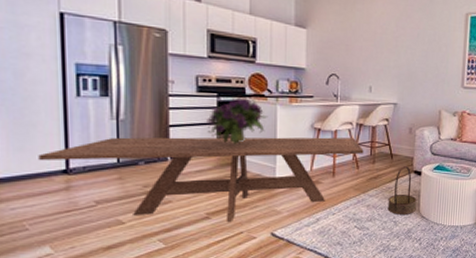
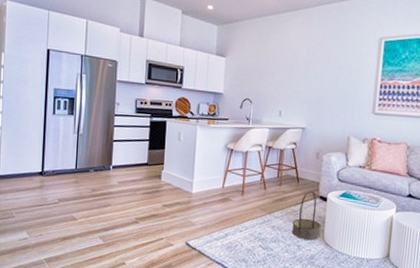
dining table: present [38,137,364,222] -> none [25,148,272,228]
bouquet: present [207,97,269,146] -> none [140,118,190,161]

